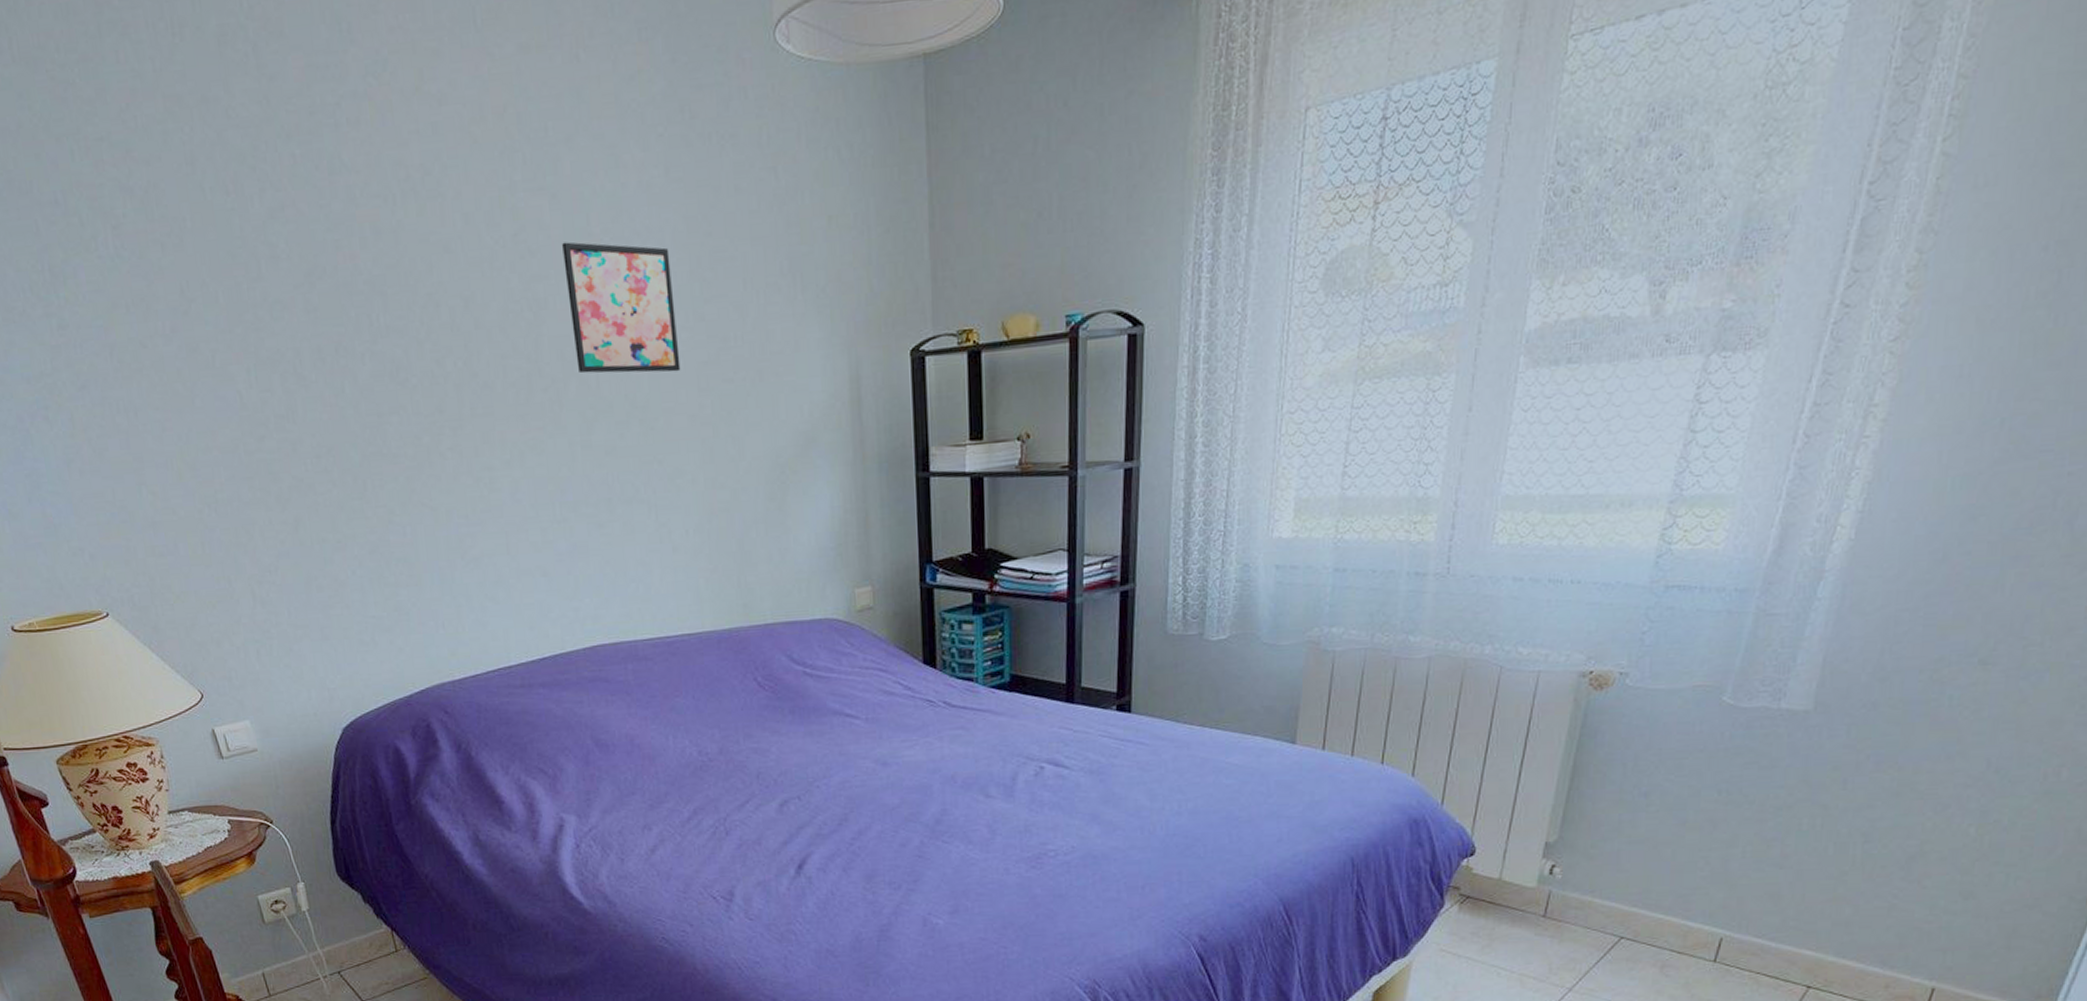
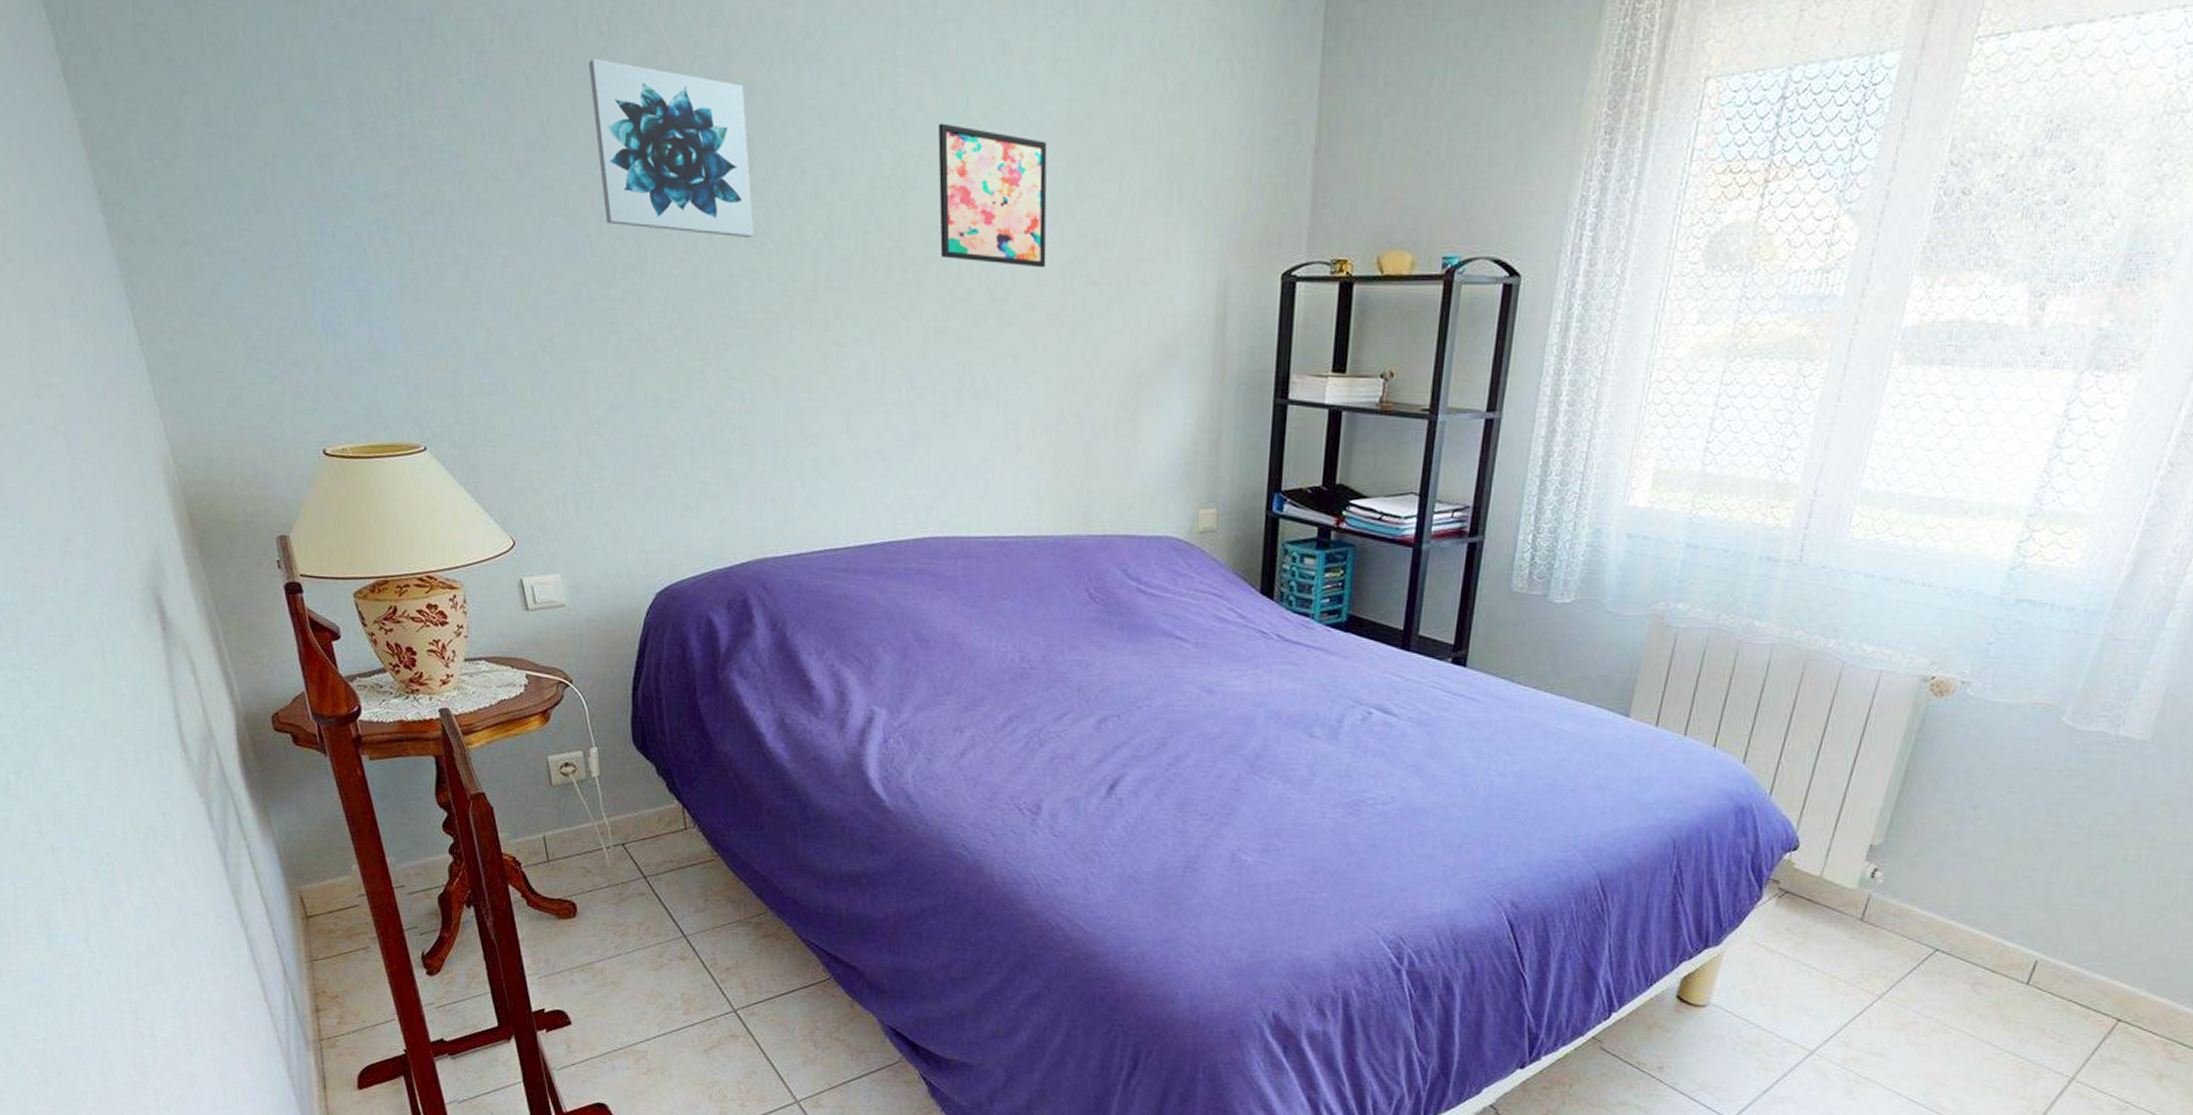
wall art: none [219,219,396,378] -> present [588,59,753,237]

